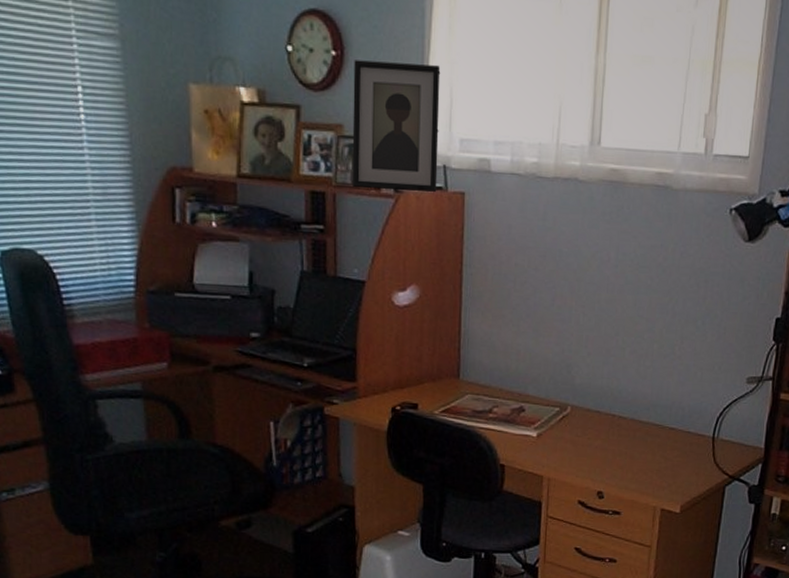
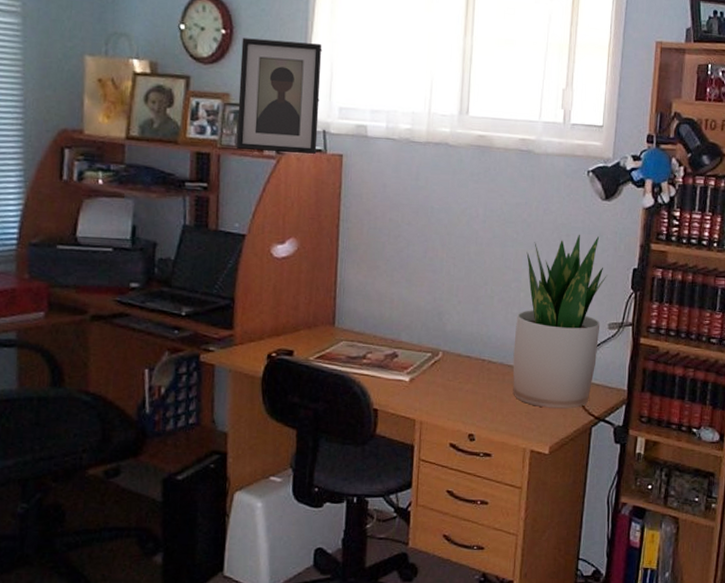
planter: none [643,280,748,468] -> present [512,234,607,410]

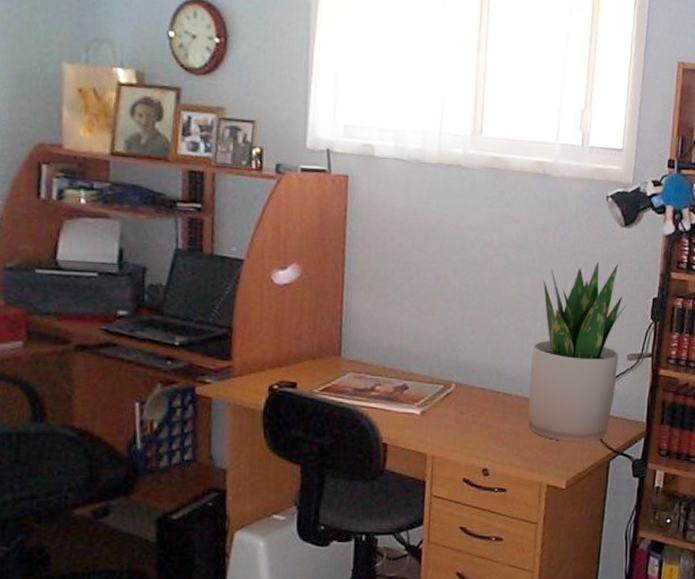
picture frame: present [236,37,322,155] -> none [232,47,325,175]

